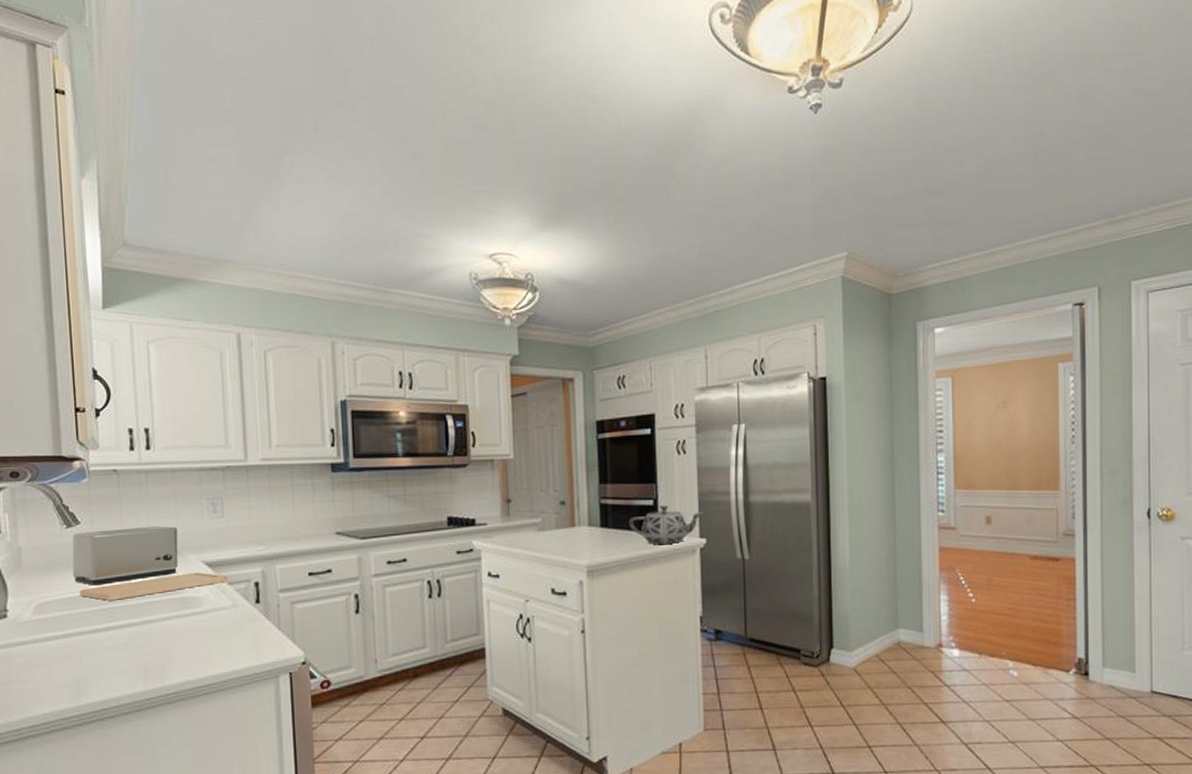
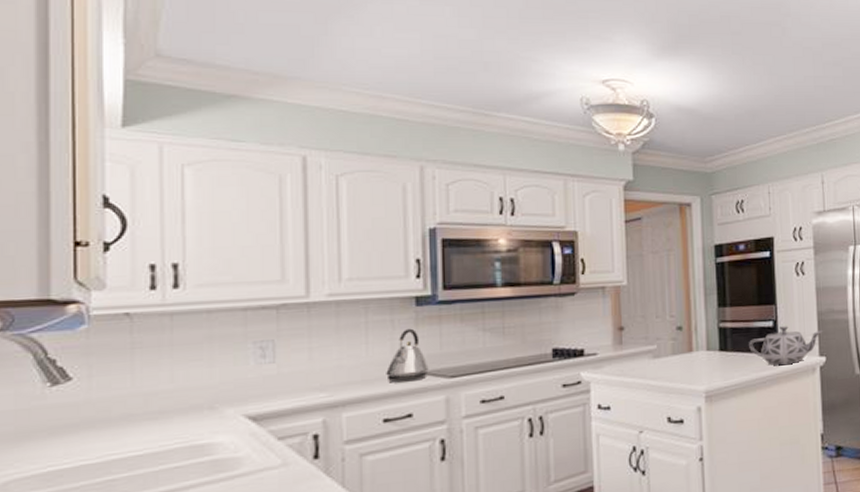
toaster: present [72,525,178,585] -> none [57,376,211,454]
cutting board: present [80,572,228,601] -> none [66,428,278,472]
kettle: none [309,492,344,541] -> present [386,328,429,383]

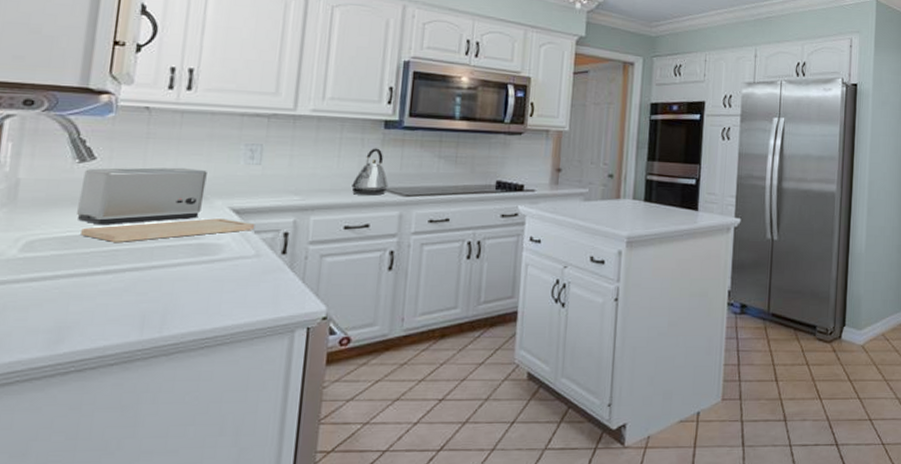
toaster: none [57,376,211,454] -> present [77,167,207,225]
cutting board: none [66,428,278,472] -> present [81,218,255,242]
teapot: present [749,326,823,366] -> none [671,185,741,222]

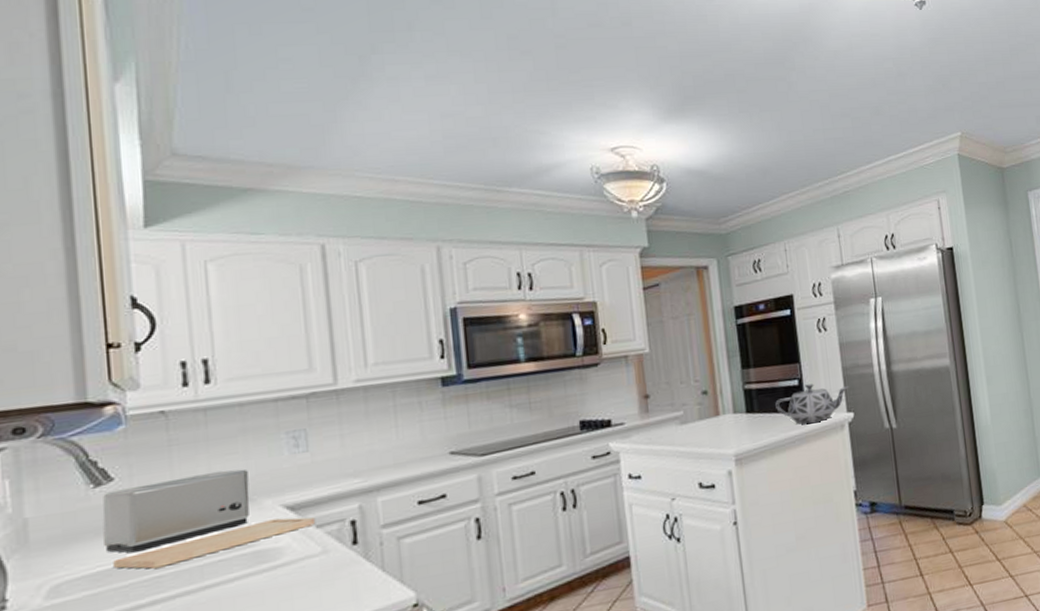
kettle: present [351,148,389,196] -> none [417,409,459,465]
teapot: none [671,185,741,222] -> present [775,383,849,425]

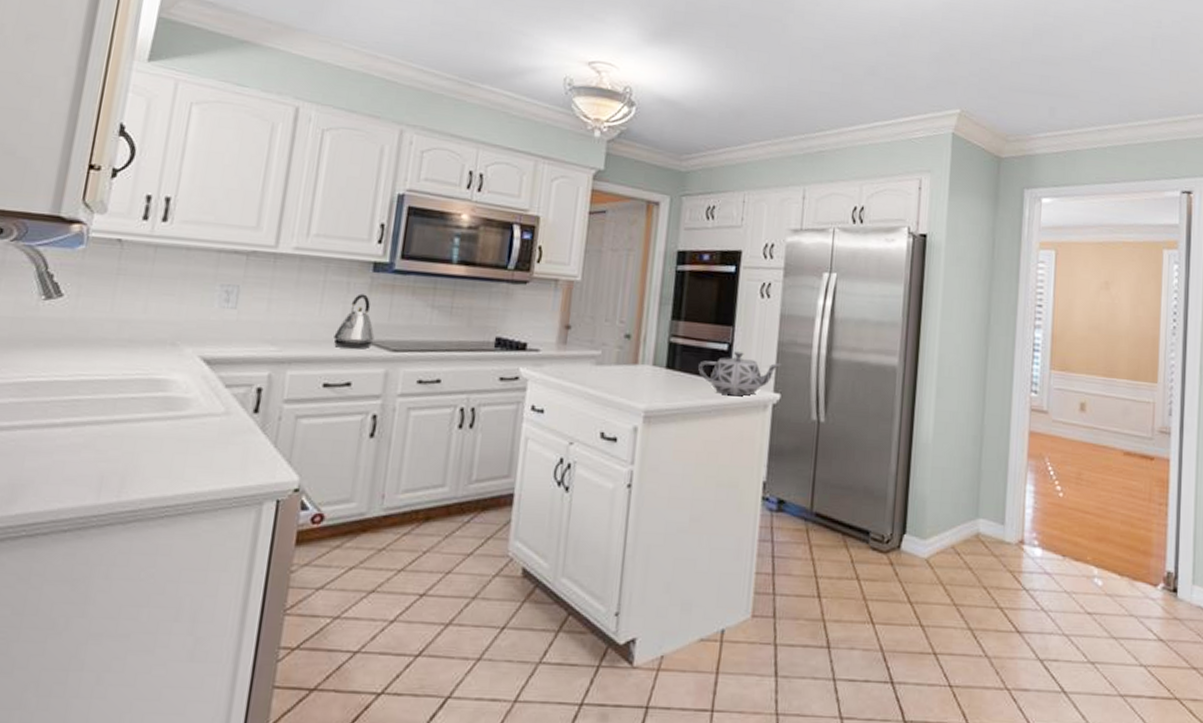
toaster: present [102,469,250,553] -> none [39,306,179,372]
cutting board: present [113,517,316,569] -> none [42,368,227,392]
kettle: none [417,409,459,465] -> present [334,294,375,349]

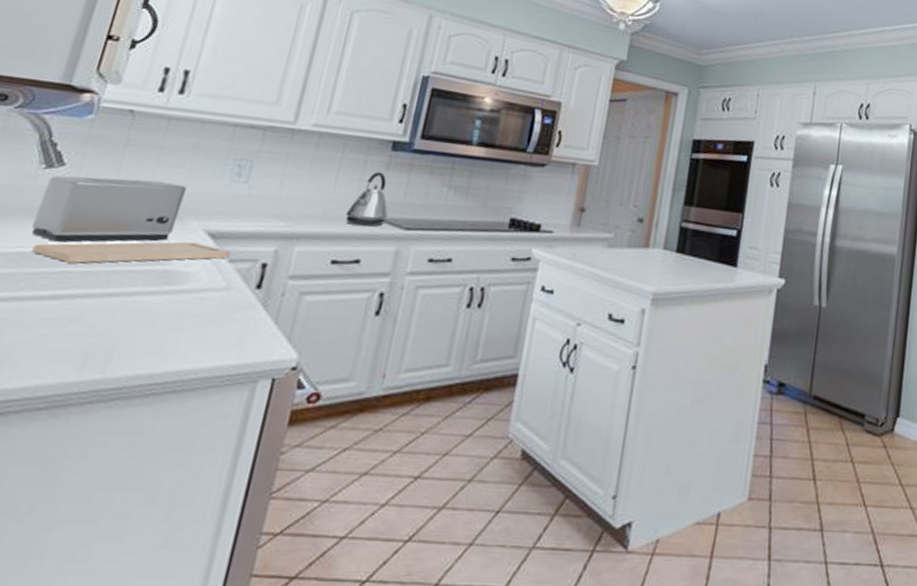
toaster: none [39,306,179,372] -> present [32,175,187,243]
cutting board: none [42,368,227,392] -> present [32,241,231,264]
teapot: present [698,351,781,397] -> none [707,237,787,281]

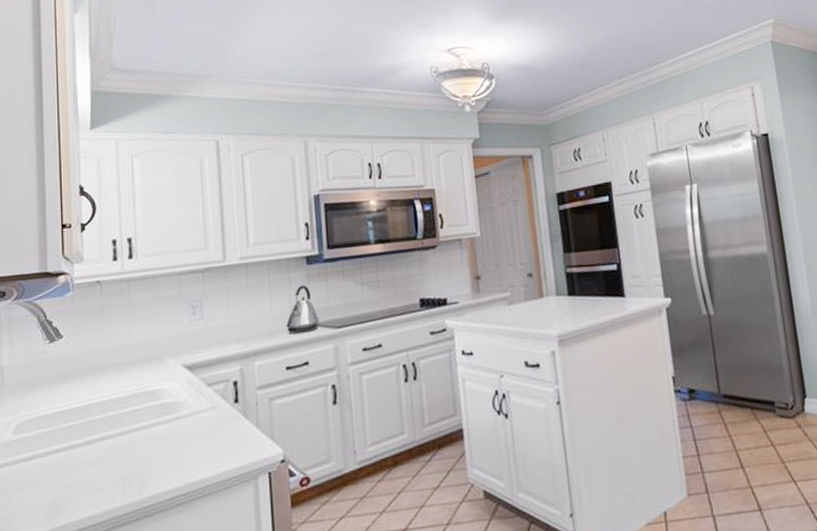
toaster: present [32,175,187,243] -> none [54,332,158,399]
cutting board: present [32,241,231,264] -> none [60,376,207,414]

